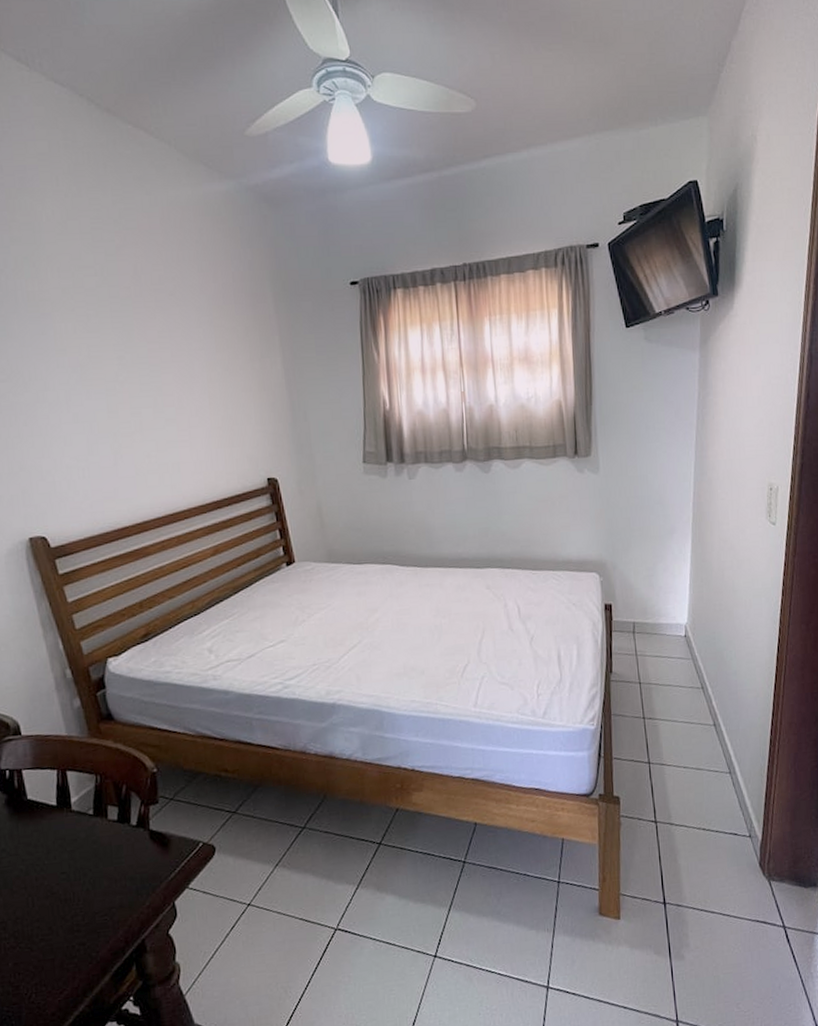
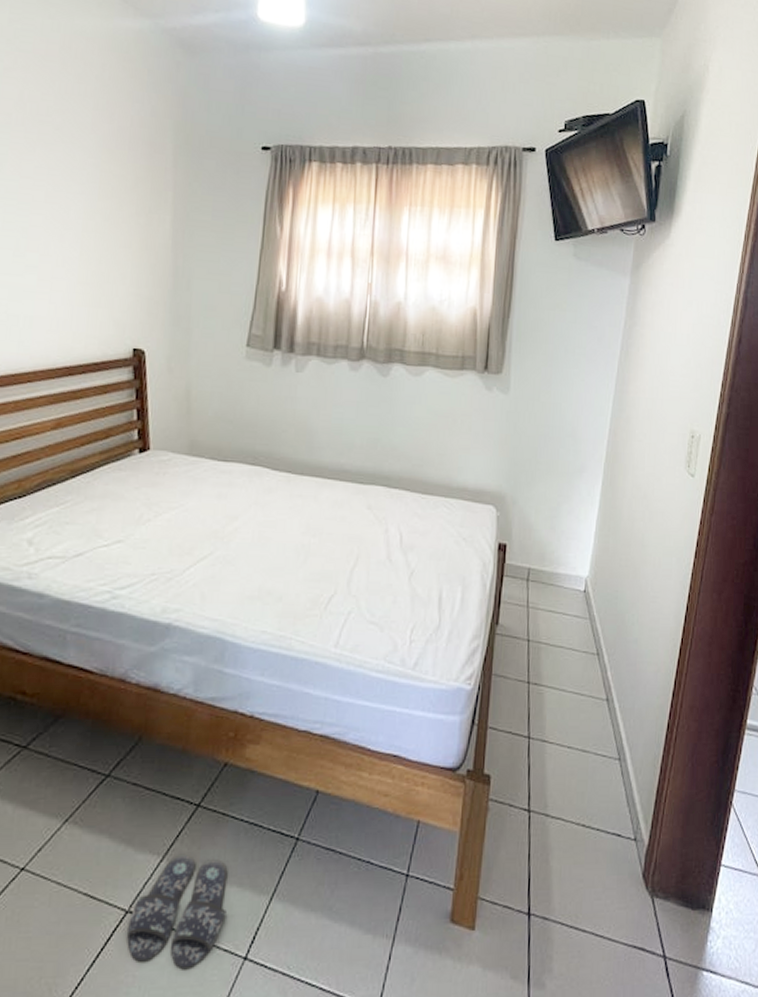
slippers: none [338,881,415,969] -> present [127,853,228,970]

